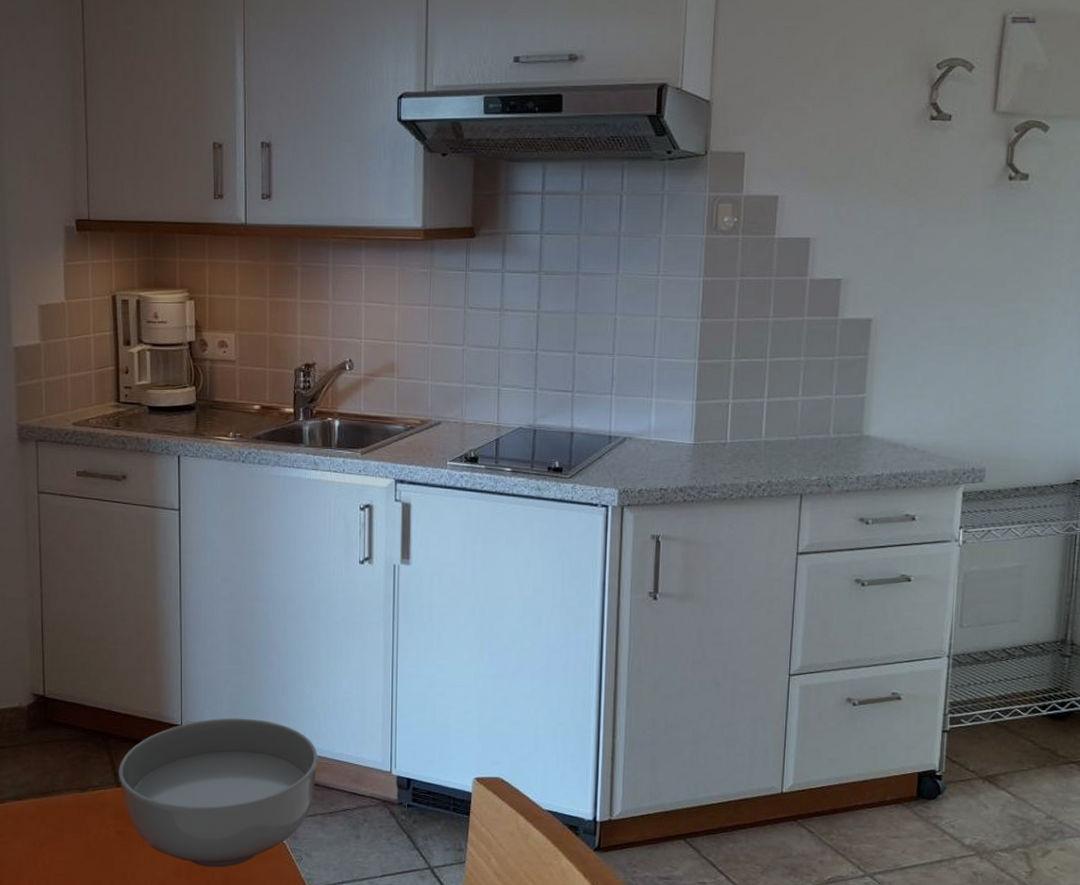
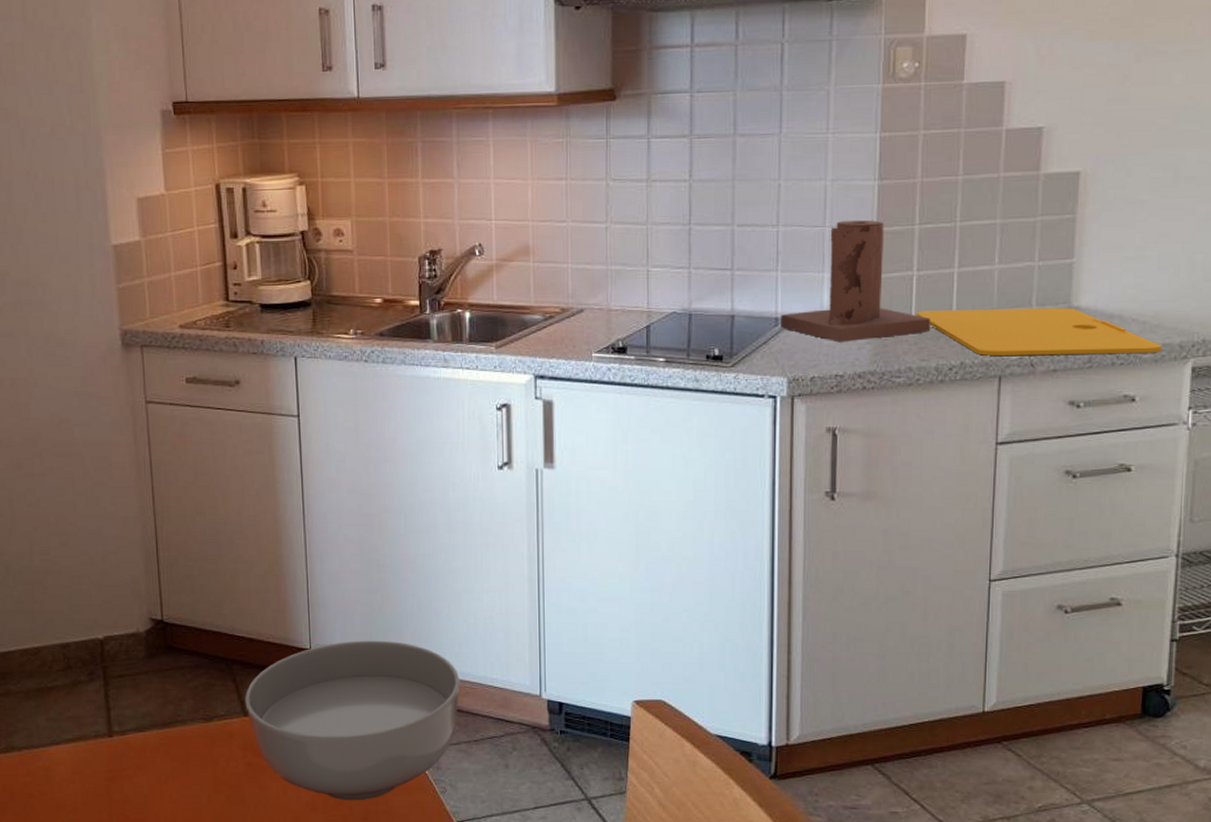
paper towel roll: none [613,352,744,460] -> present [780,219,931,343]
cutting board: none [731,434,939,479] -> present [916,308,1162,356]

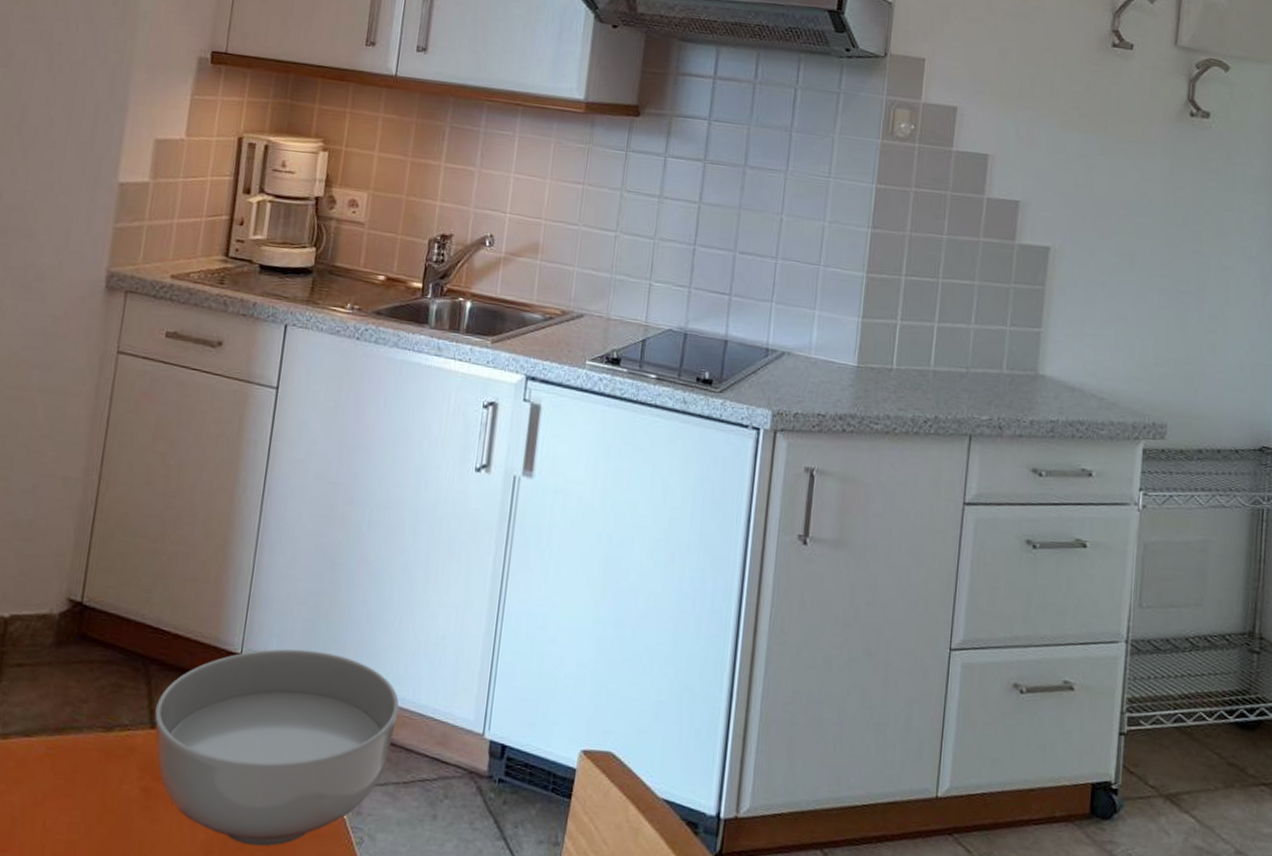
paper towel roll: present [780,219,931,343] -> none [770,262,910,382]
cutting board: present [916,308,1162,356] -> none [897,360,1117,430]

